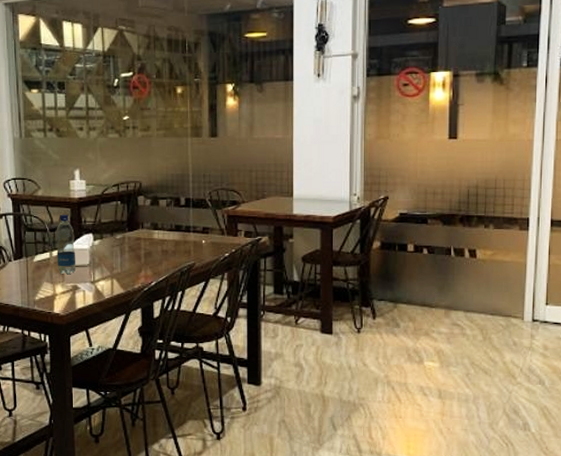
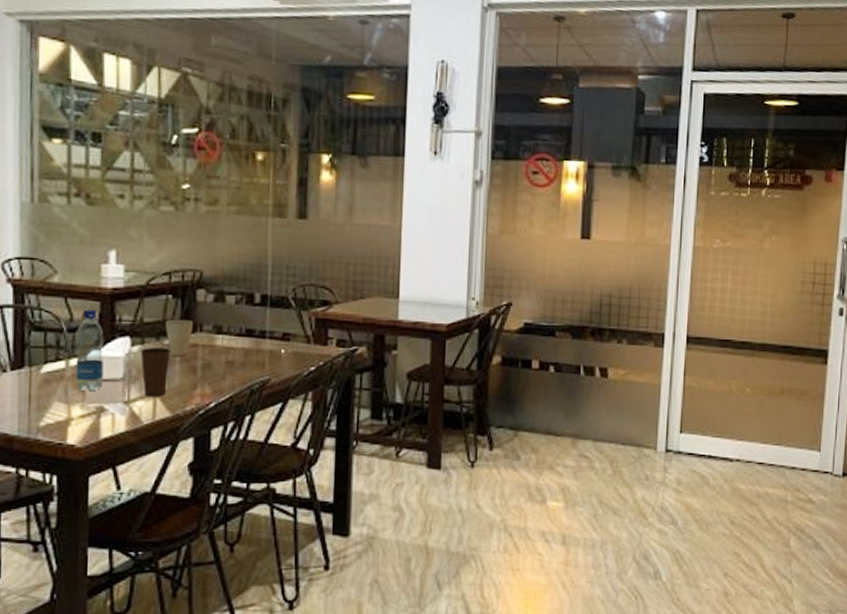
cup: none [100,240,121,278] -> present [140,347,170,397]
cup: none [116,219,136,247] -> present [165,319,193,356]

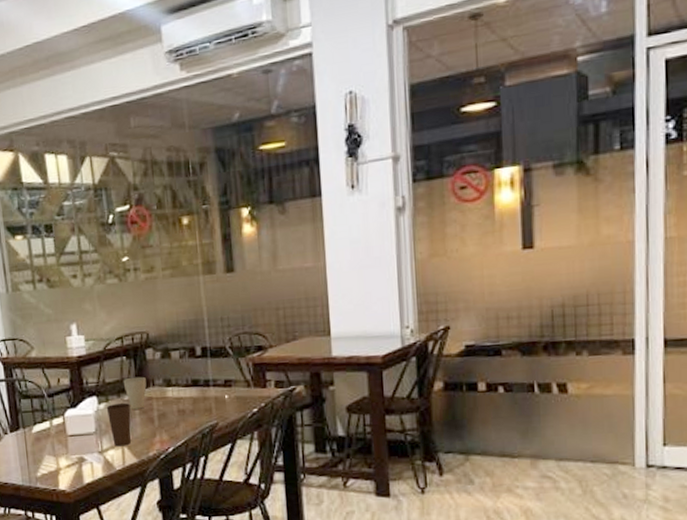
bottle: present [75,309,104,392] -> none [55,376,81,446]

